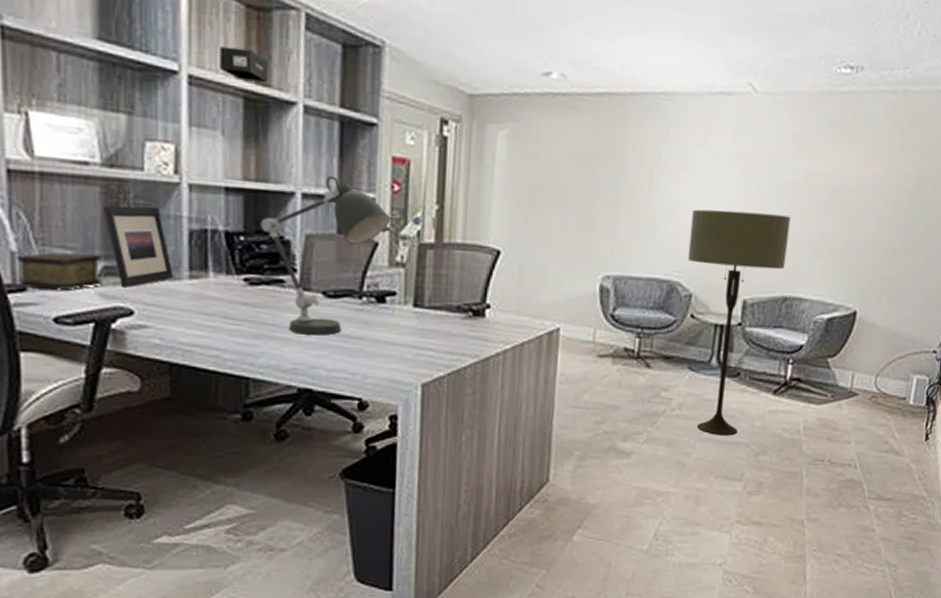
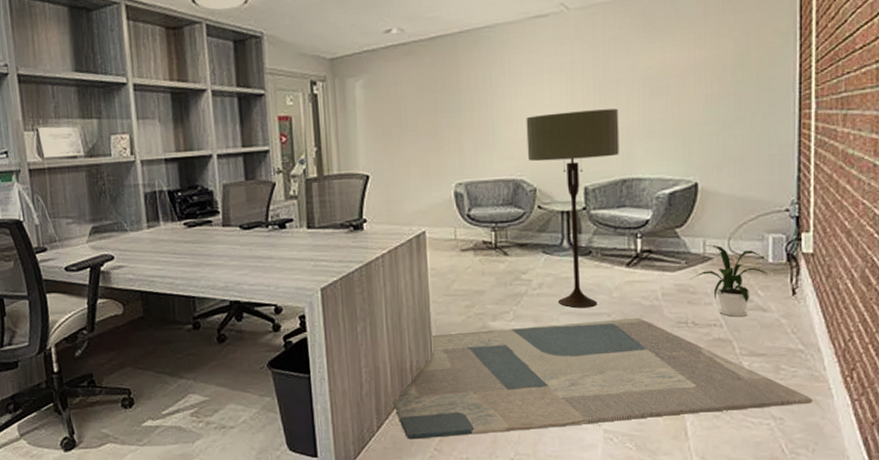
decorative box: present [16,252,102,291] -> none [39,220,92,249]
picture frame: present [104,205,174,288] -> none [89,181,138,240]
box: present [220,46,267,84] -> none [151,58,185,81]
desk lamp: present [260,175,391,336] -> none [191,138,283,260]
rug: none [493,451,927,574] -> present [391,318,814,440]
house plant: none [833,379,909,460] -> present [690,245,767,318]

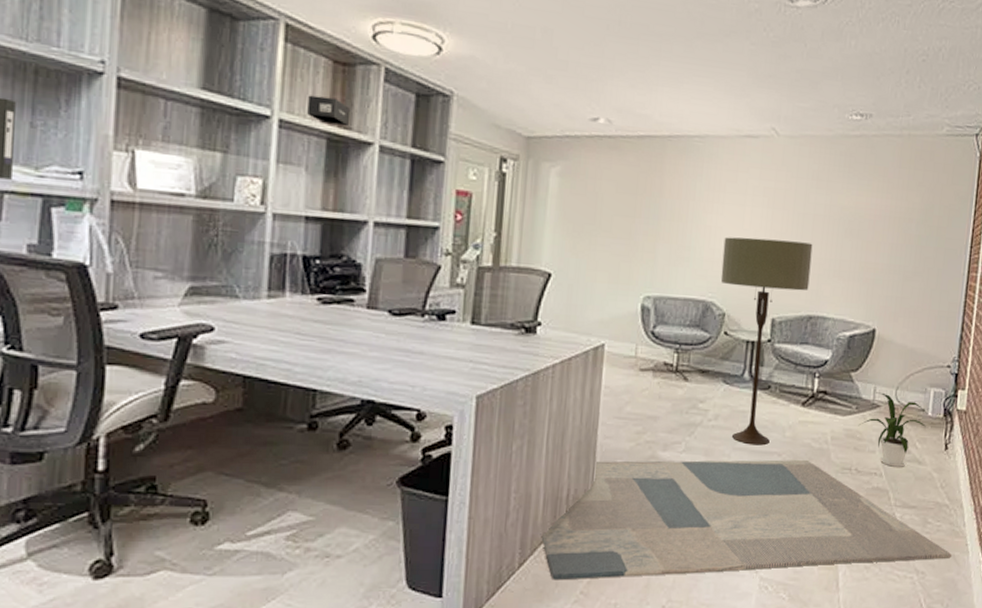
box: none [151,58,185,81] -> present [307,95,350,127]

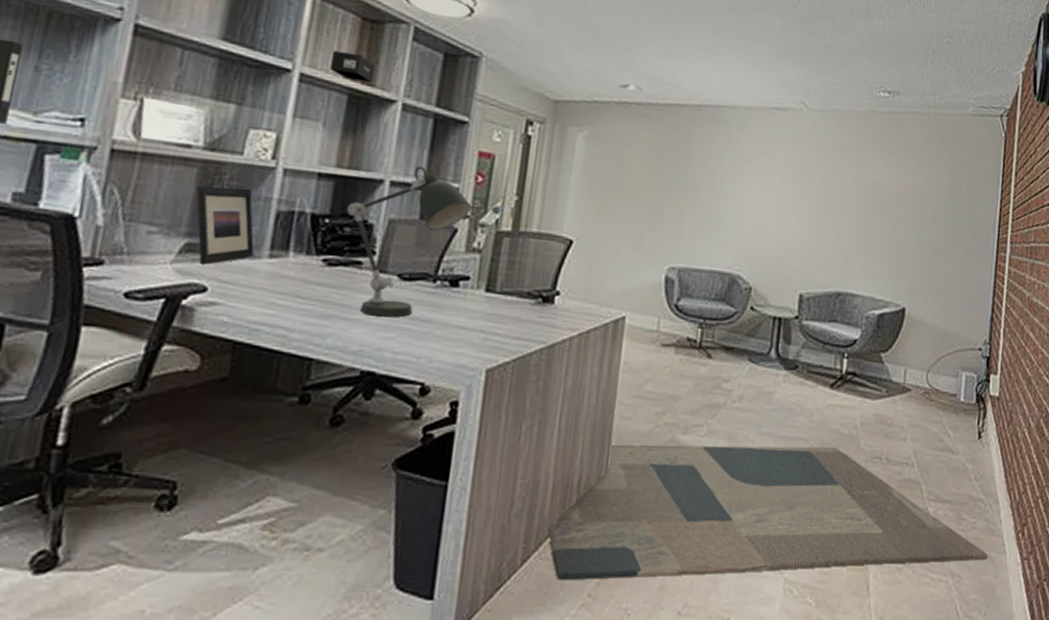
picture frame: none [194,232,254,306] -> present [196,186,255,265]
desk lamp: none [335,206,453,350] -> present [346,166,472,318]
floor lamp: present [720,237,813,446] -> none [748,208,841,430]
house plant: present [858,392,928,468] -> none [888,375,960,458]

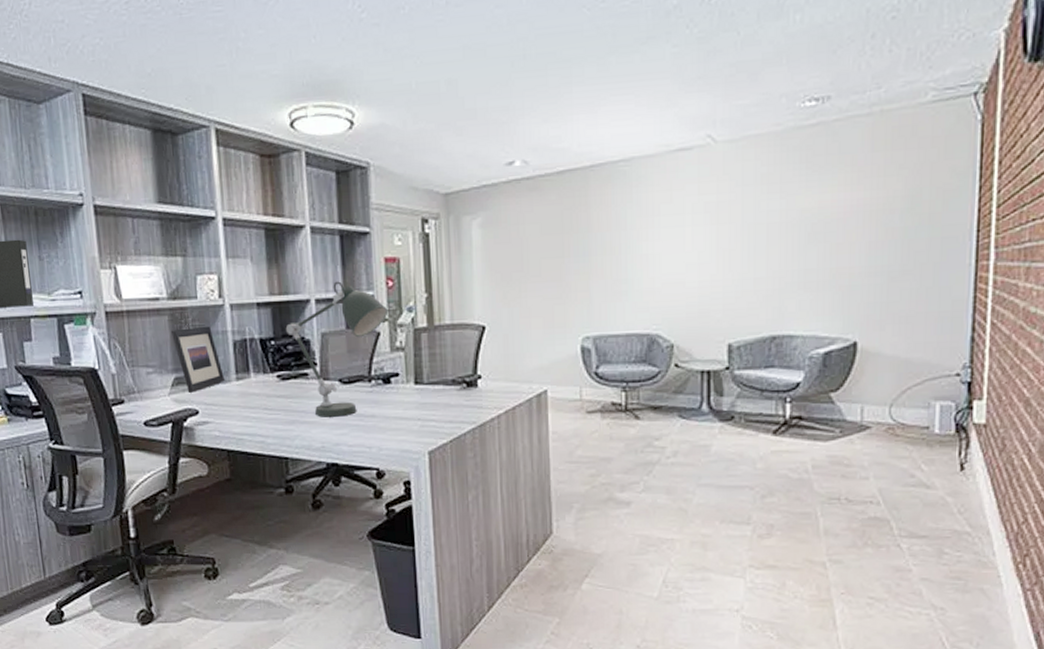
box: present [330,50,375,83] -> none [244,189,281,216]
rug: present [546,444,989,581] -> none [505,493,981,622]

